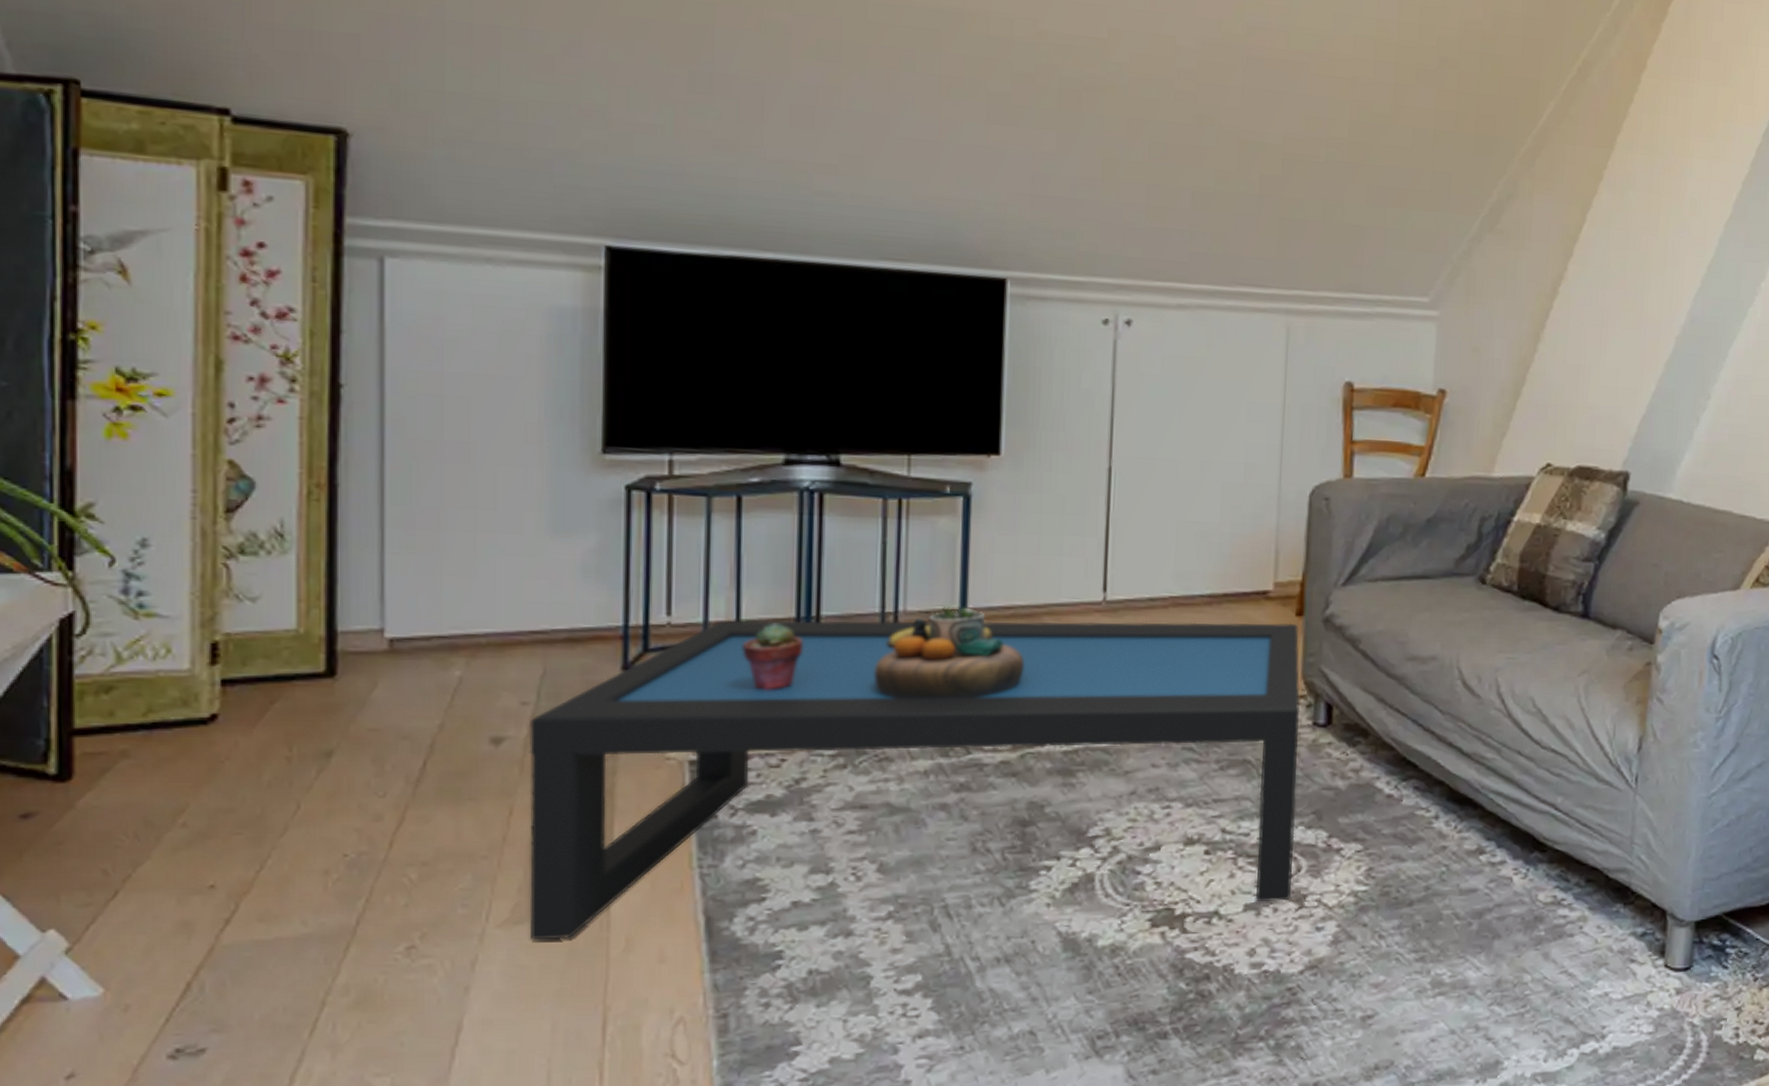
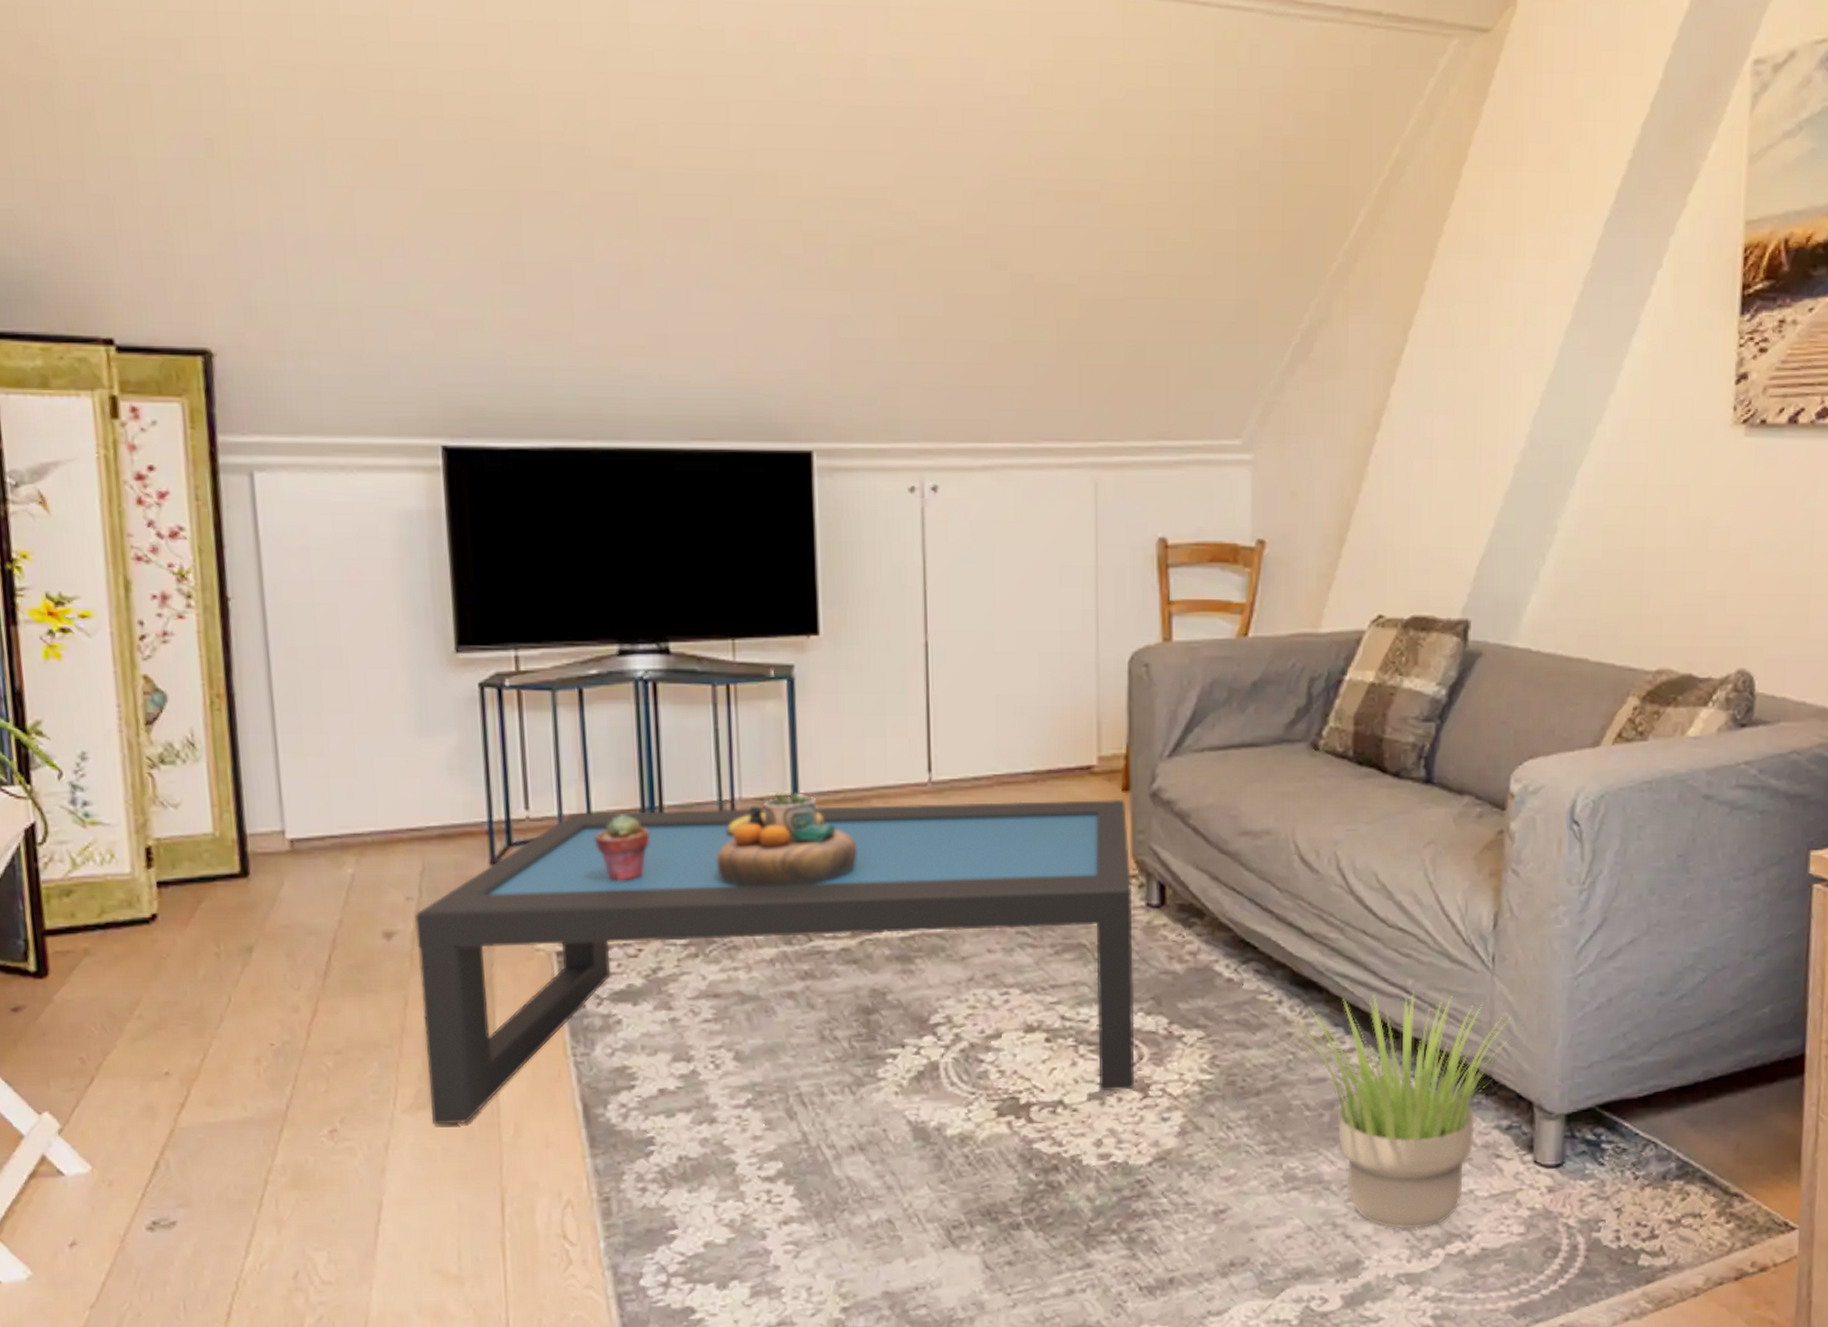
potted plant: none [1449,808,1650,1031] -> present [1294,991,1511,1229]

